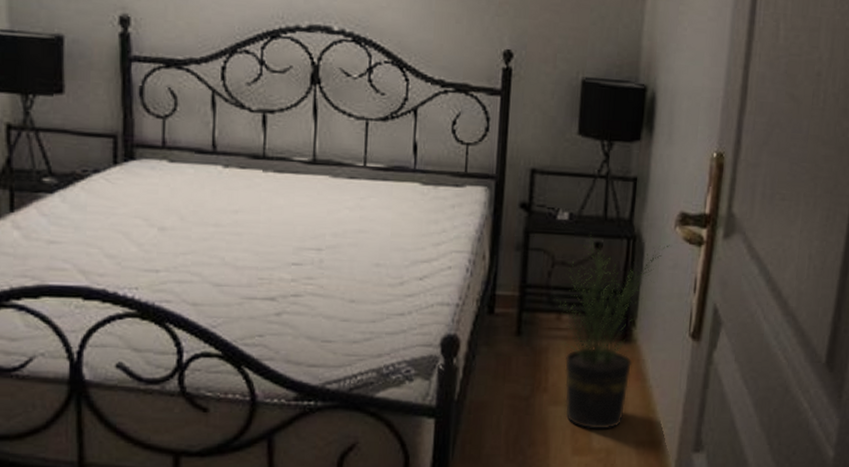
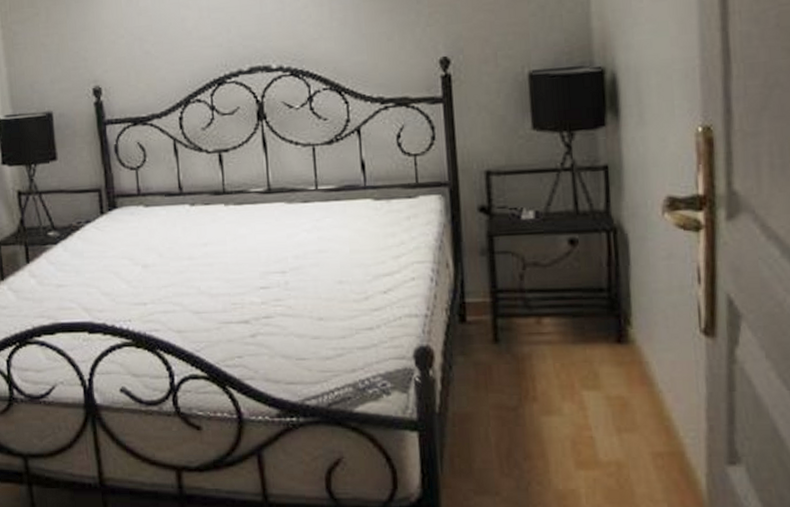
potted plant: present [554,232,671,429] -> none [530,229,661,440]

